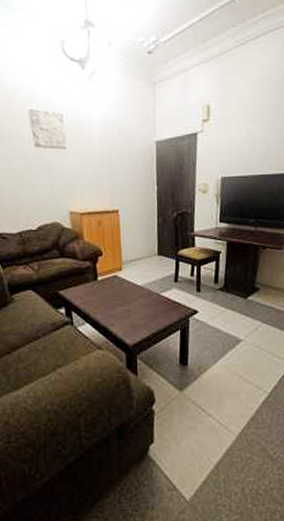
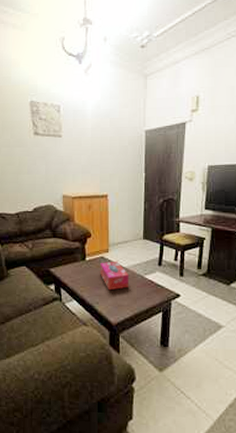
tissue box: none [113,279,144,311] -> present [100,261,128,291]

